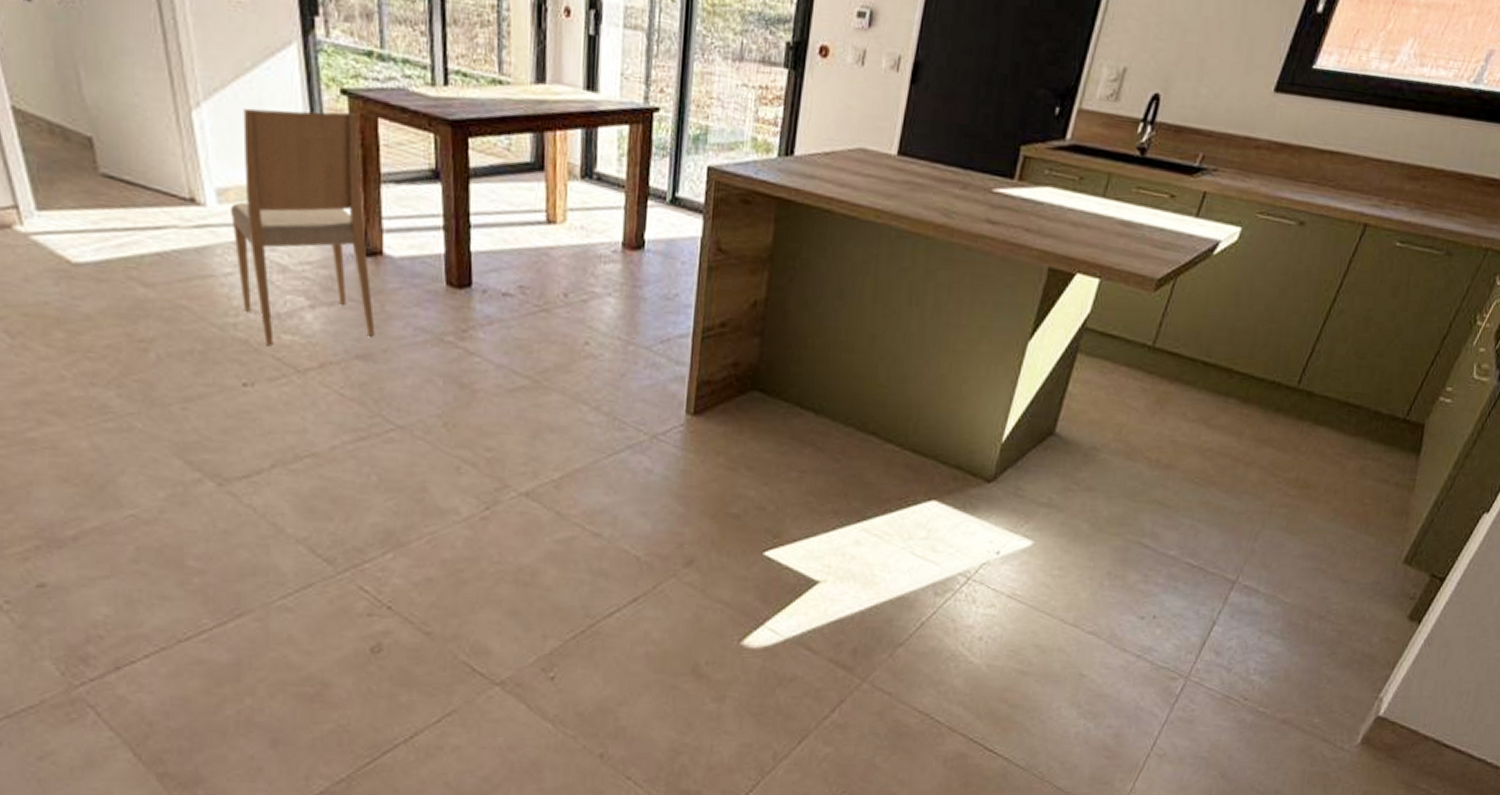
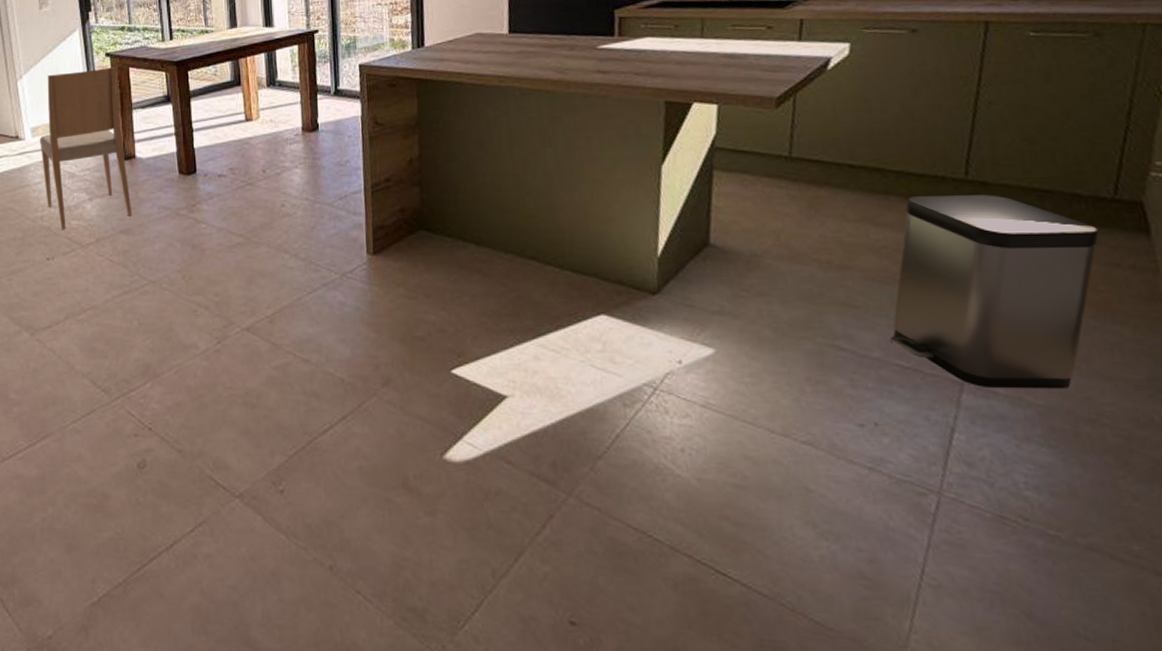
pedal bin: none [1188,400,1384,589] -> present [890,195,1100,388]

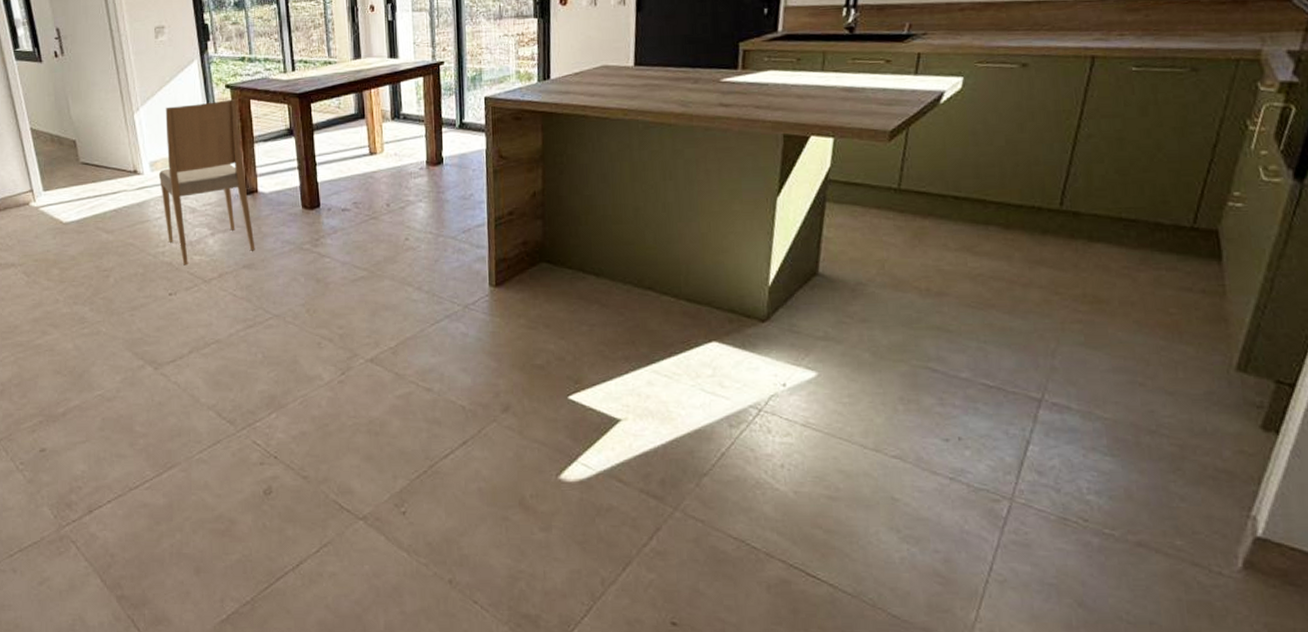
pedal bin: present [890,195,1100,388] -> none [979,224,1177,403]

